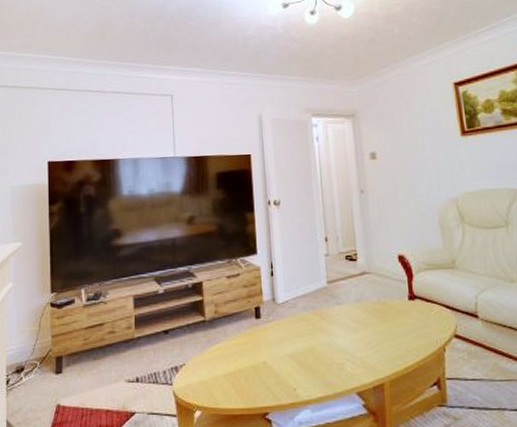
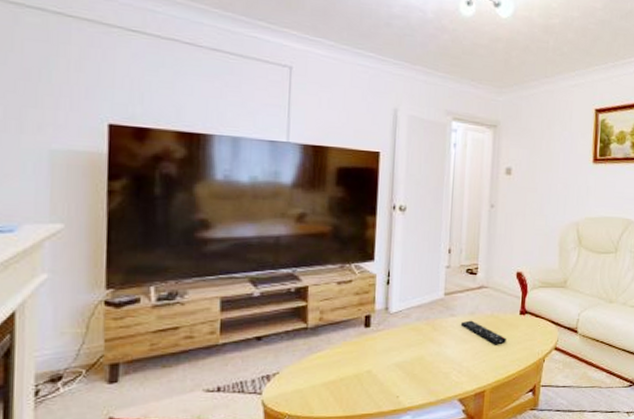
remote control: none [347,308,398,334] -> present [460,320,506,345]

